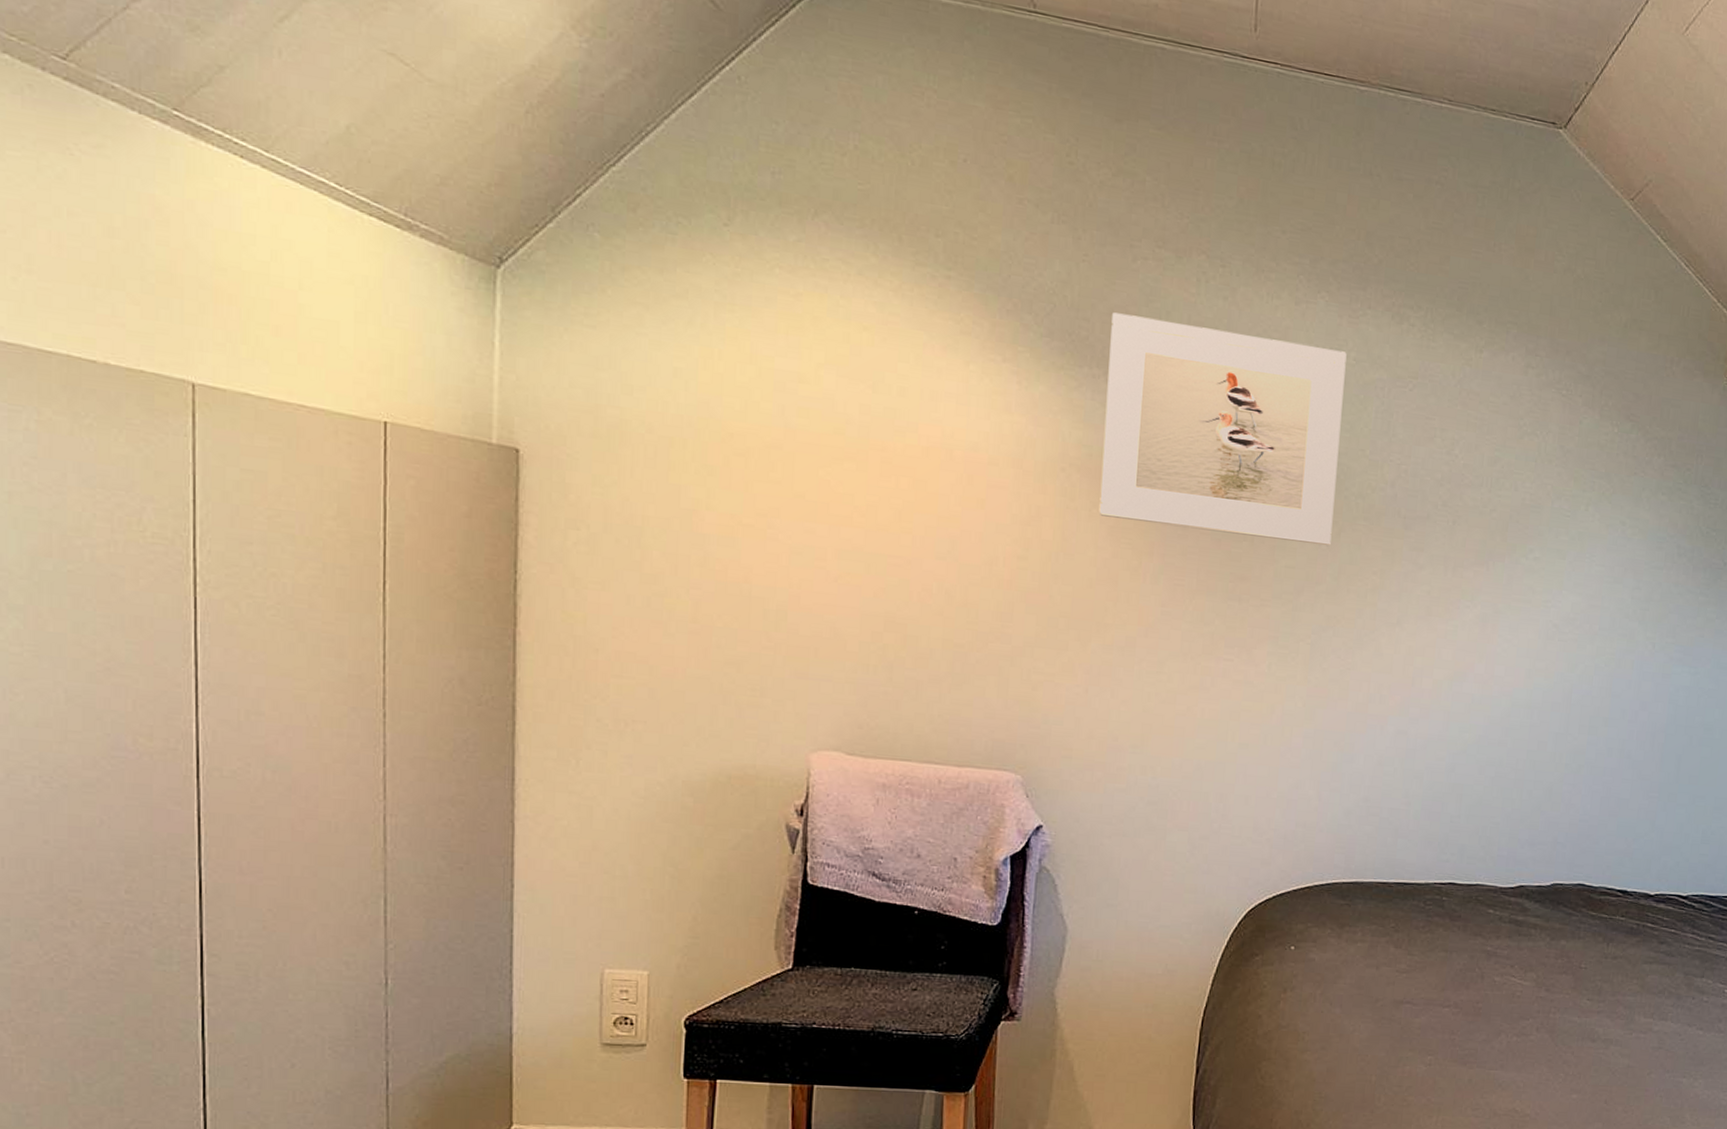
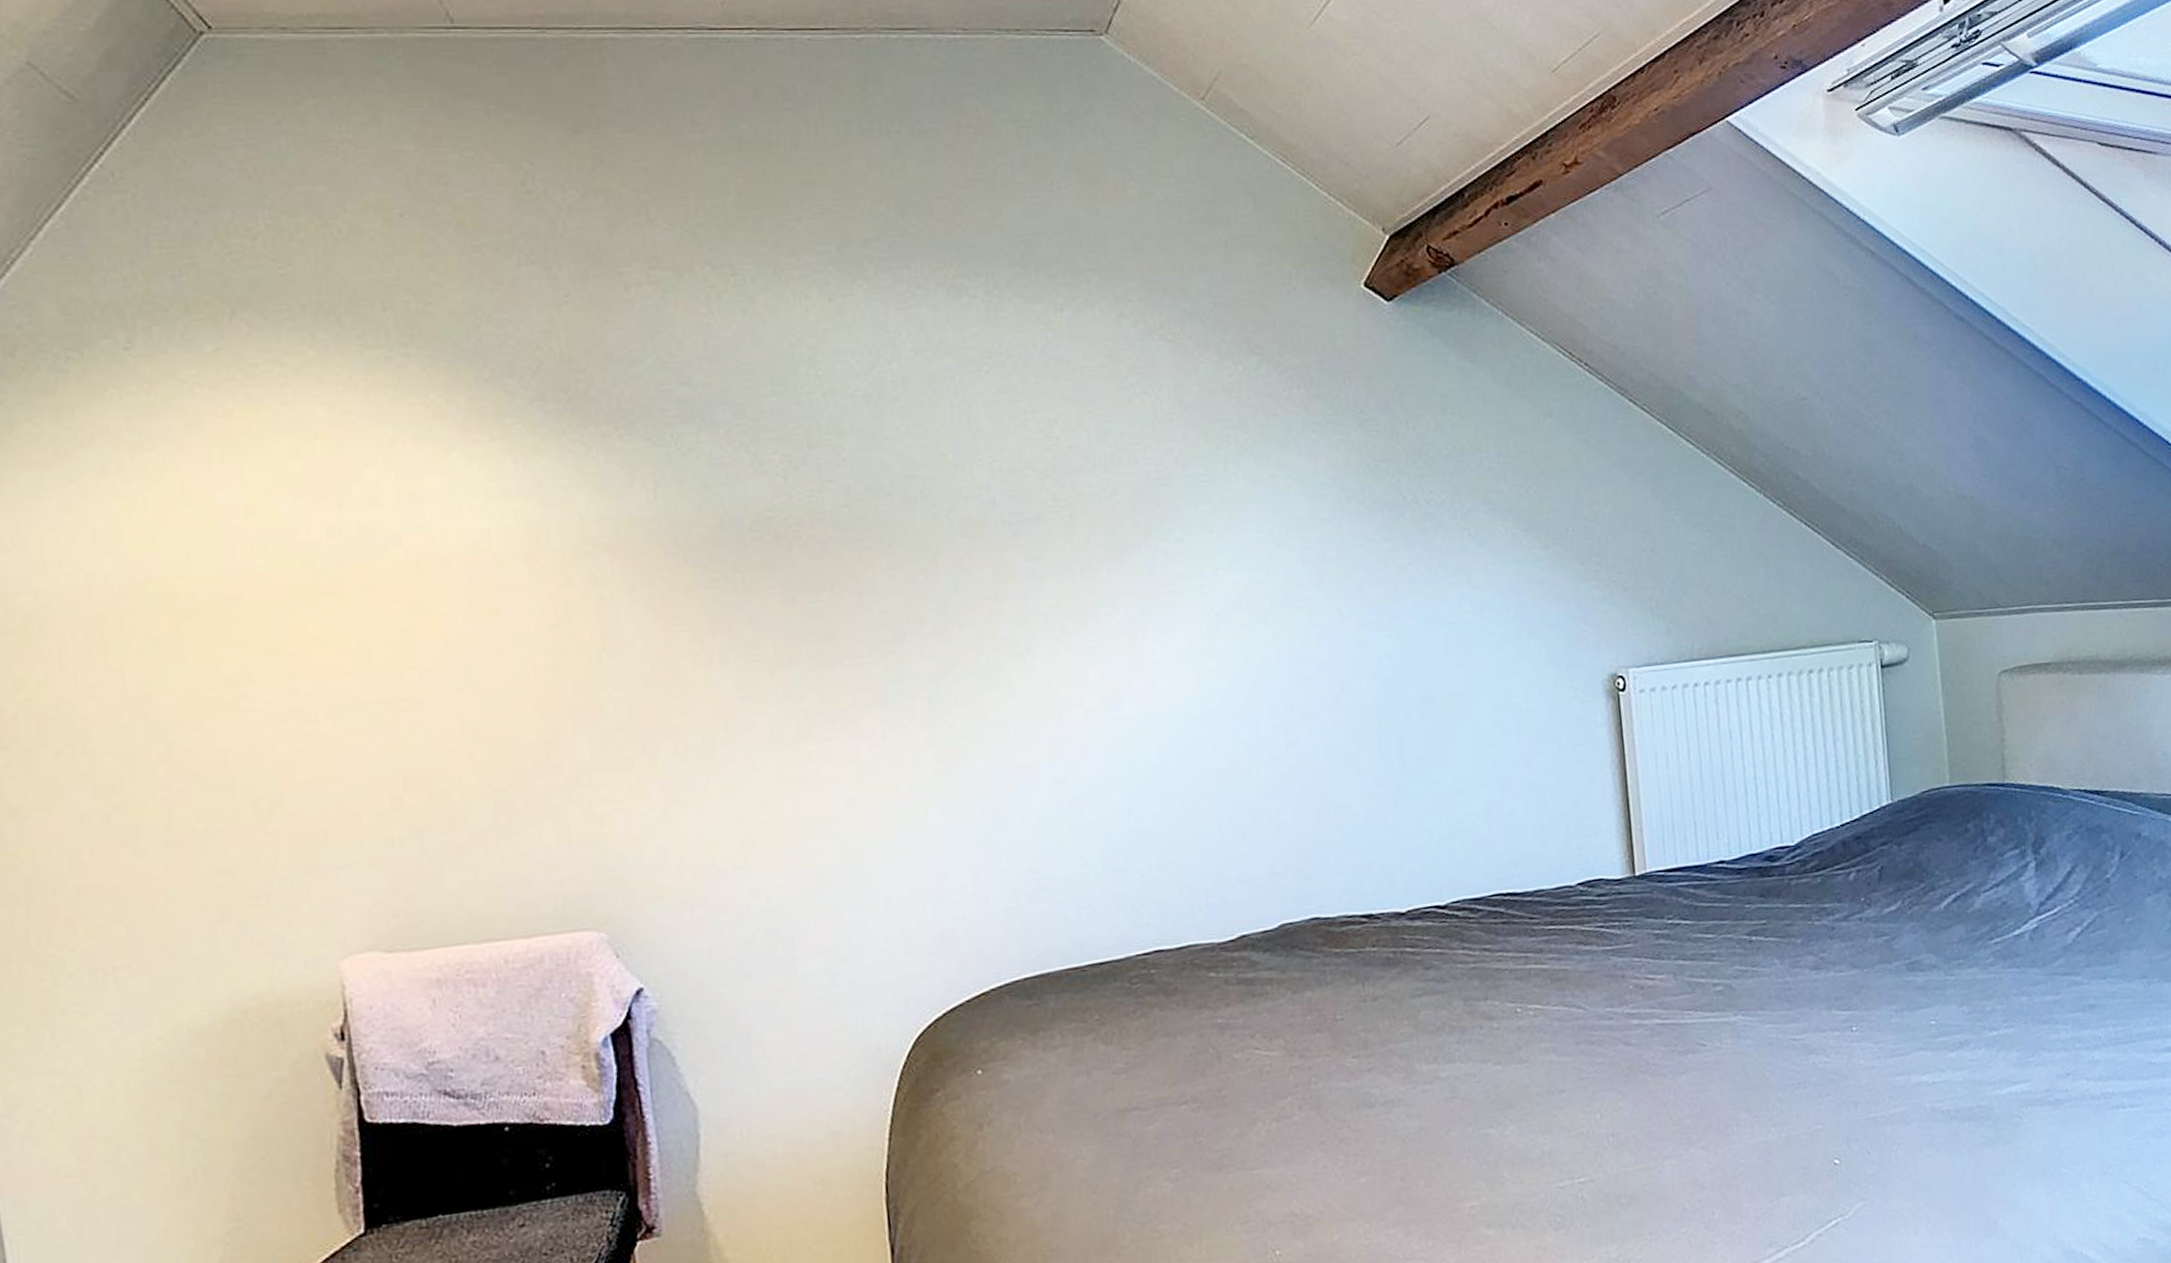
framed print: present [1099,312,1347,546] -> none [612,344,928,599]

